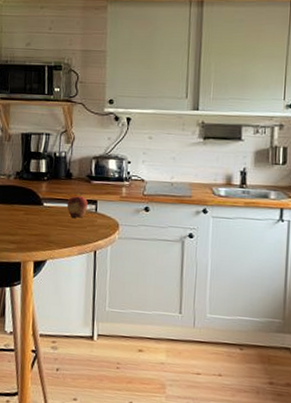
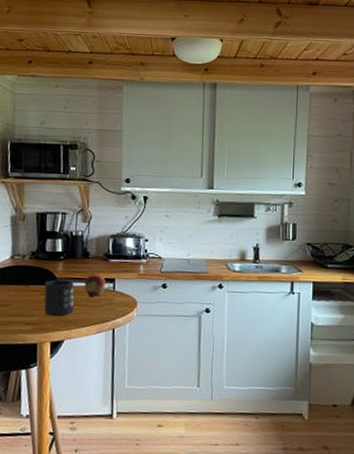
mug: none [28,199,57,236] -> present [44,279,74,316]

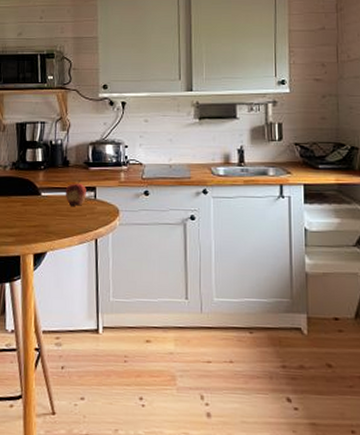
mug: present [44,279,74,316] -> none [26,189,56,227]

